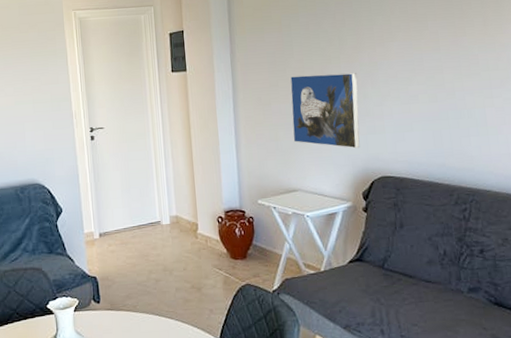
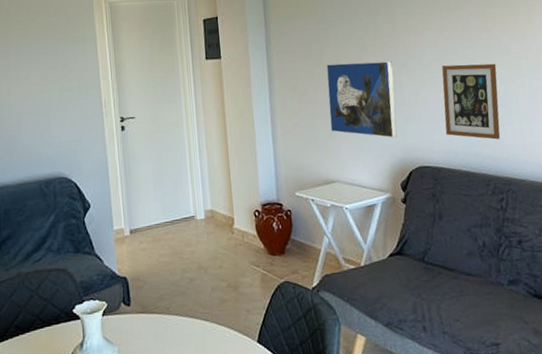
picture frame: none [407,74,466,151] -> present [441,63,501,140]

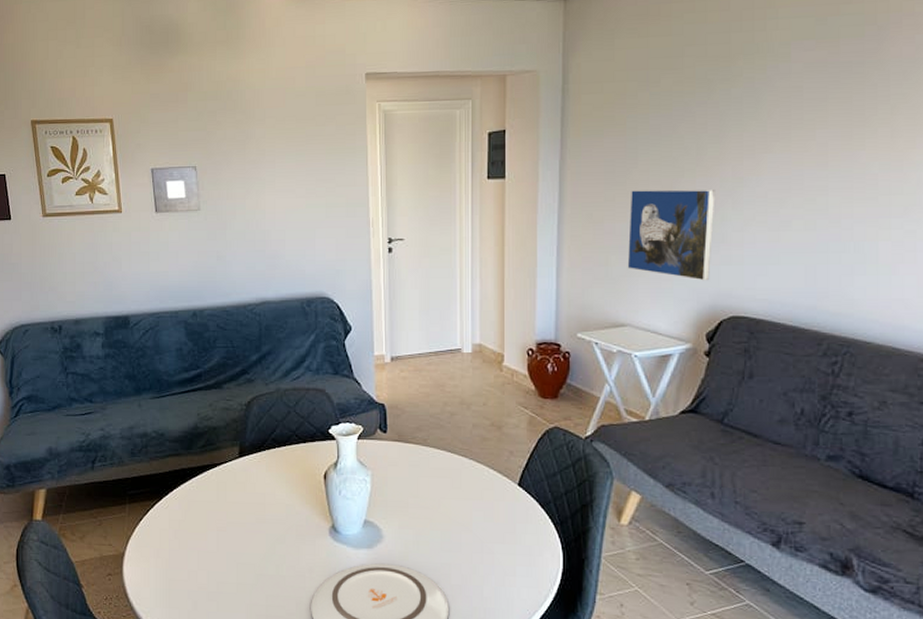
picture frame: present [441,63,501,140] -> none [773,197,855,292]

